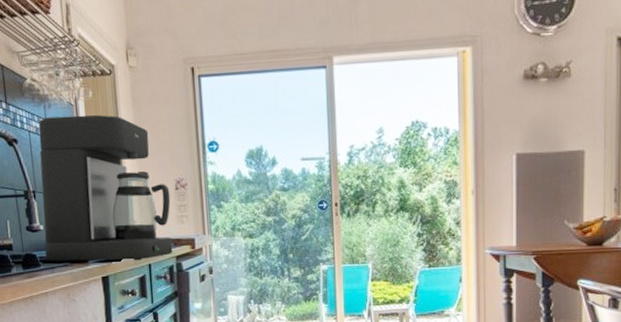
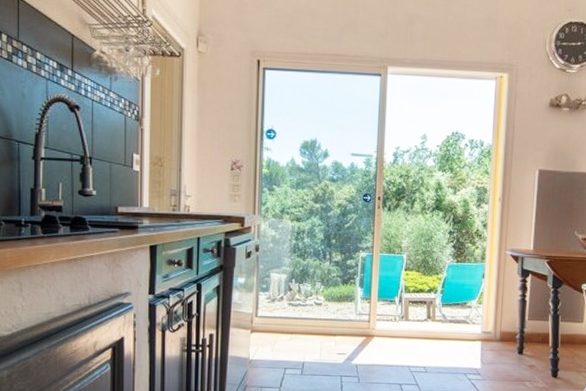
coffee maker: present [38,115,173,263] -> none [95,89,225,233]

